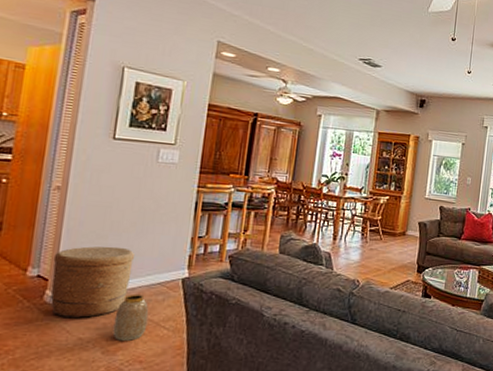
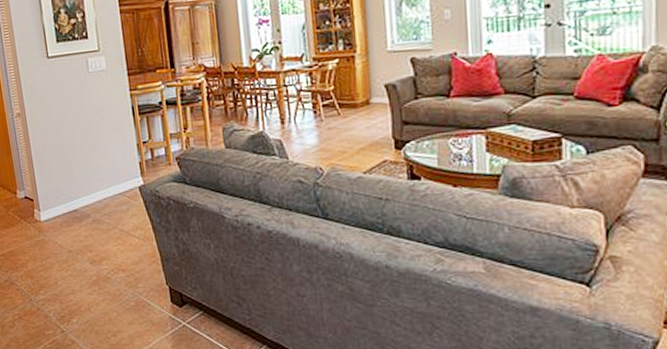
woven basket: present [50,246,134,318] -> none [32,162,97,232]
vase: present [112,295,149,341] -> none [91,207,121,251]

